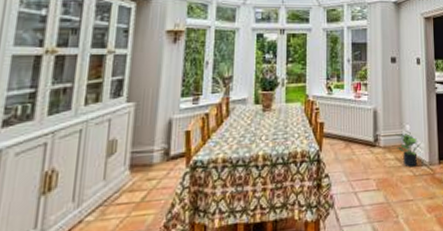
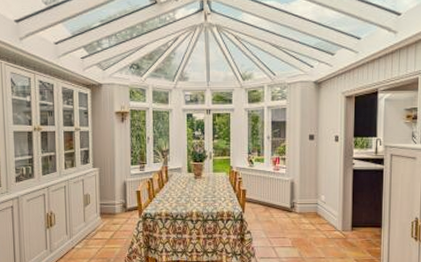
potted plant: present [395,133,422,167] -> none [311,202,336,231]

